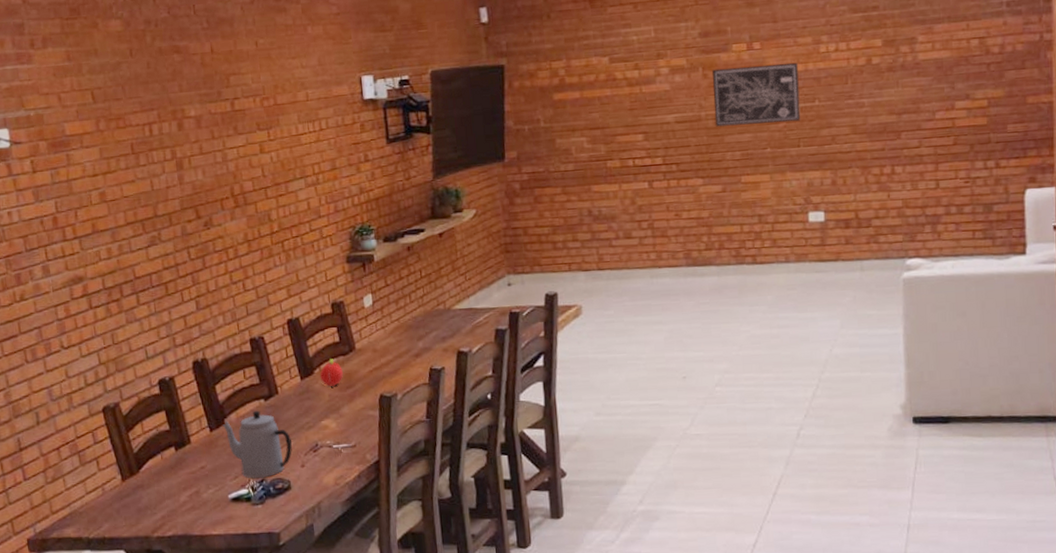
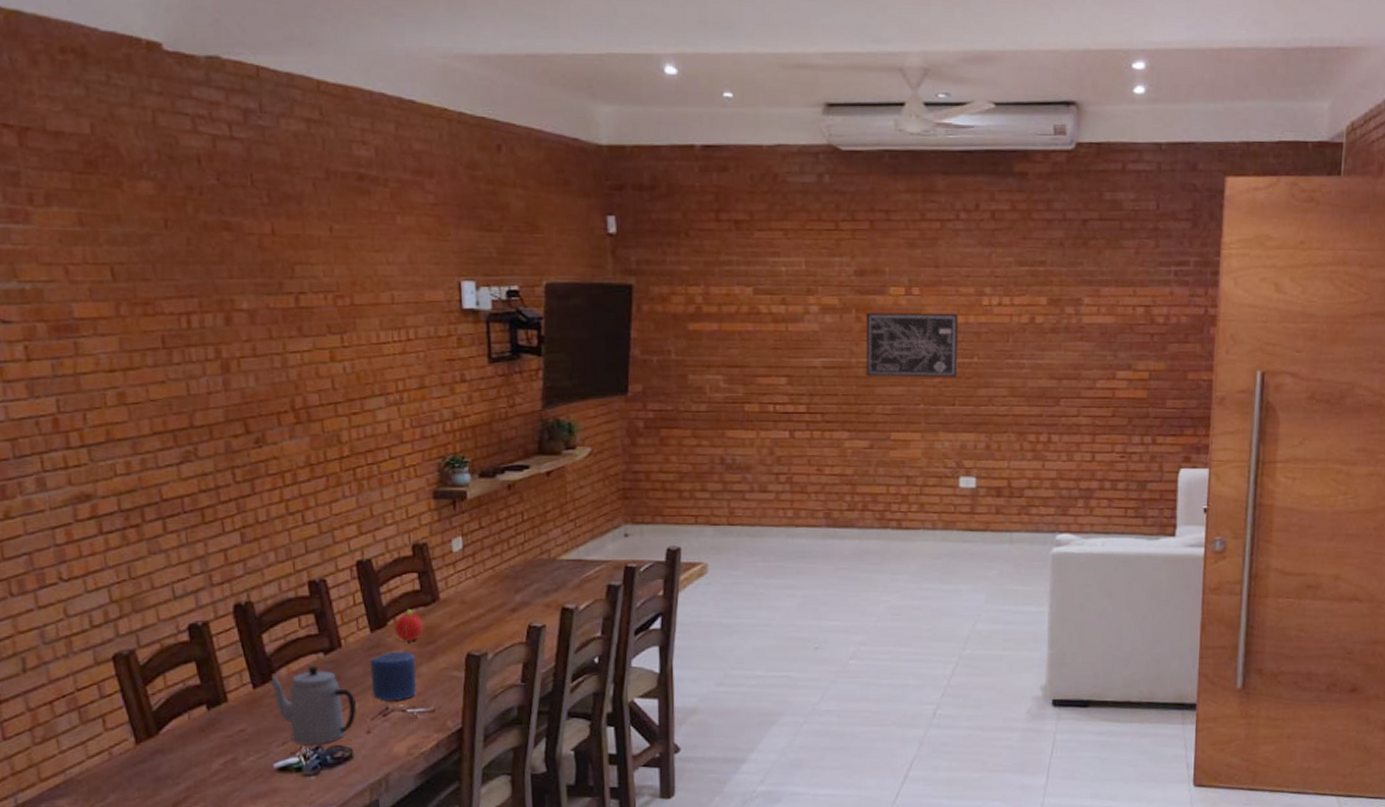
candle: none [302,395,341,439] -> present [370,651,417,702]

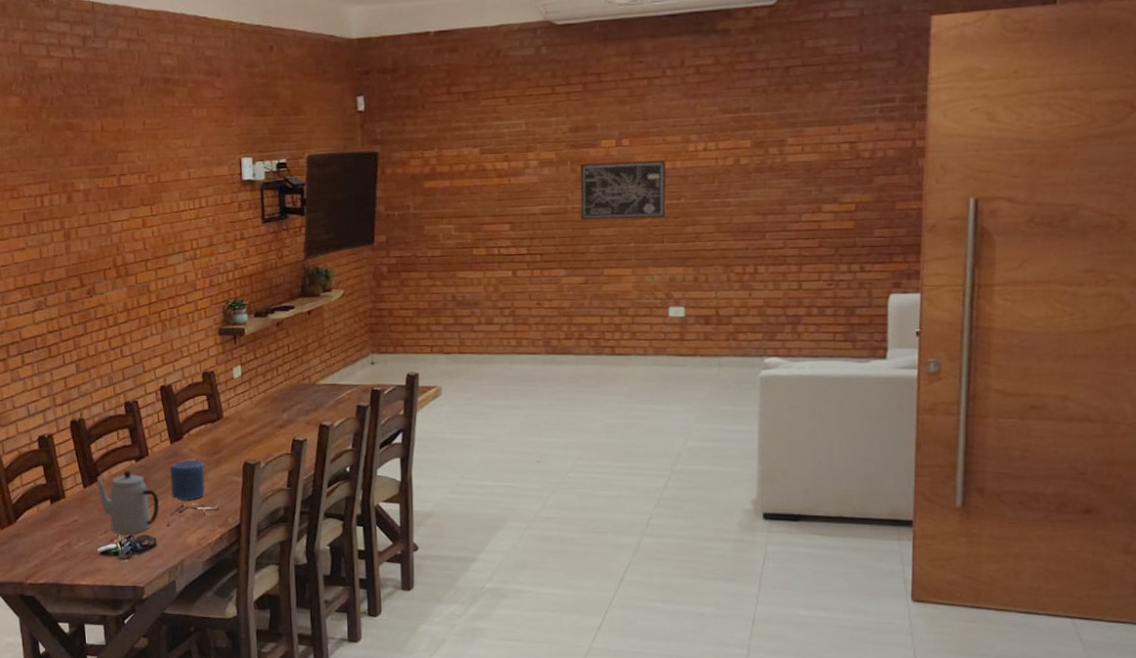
fruit: present [393,609,423,641] -> none [188,425,210,451]

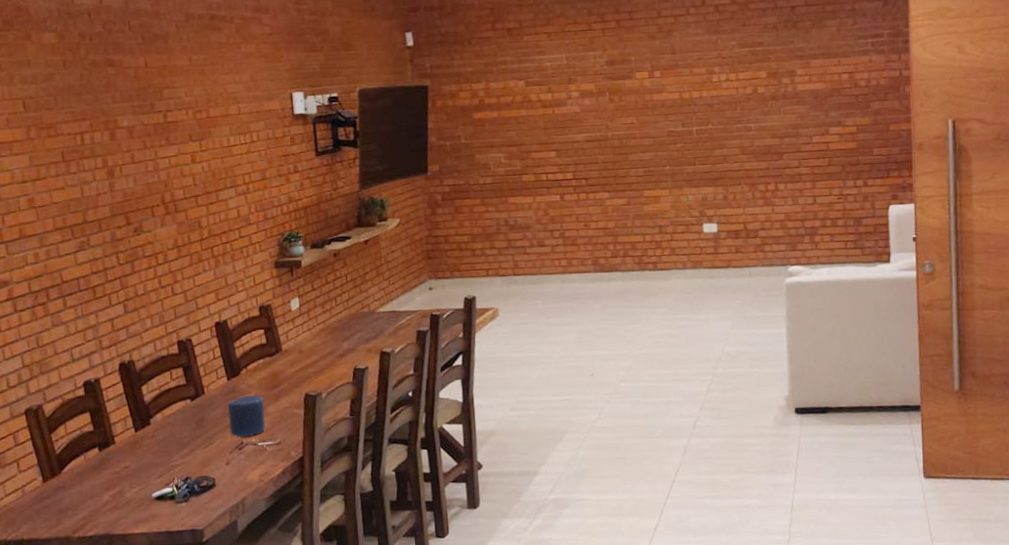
teapot: present [96,470,159,534] -> none [148,410,218,477]
wall art: present [580,160,666,220] -> none [618,89,696,146]

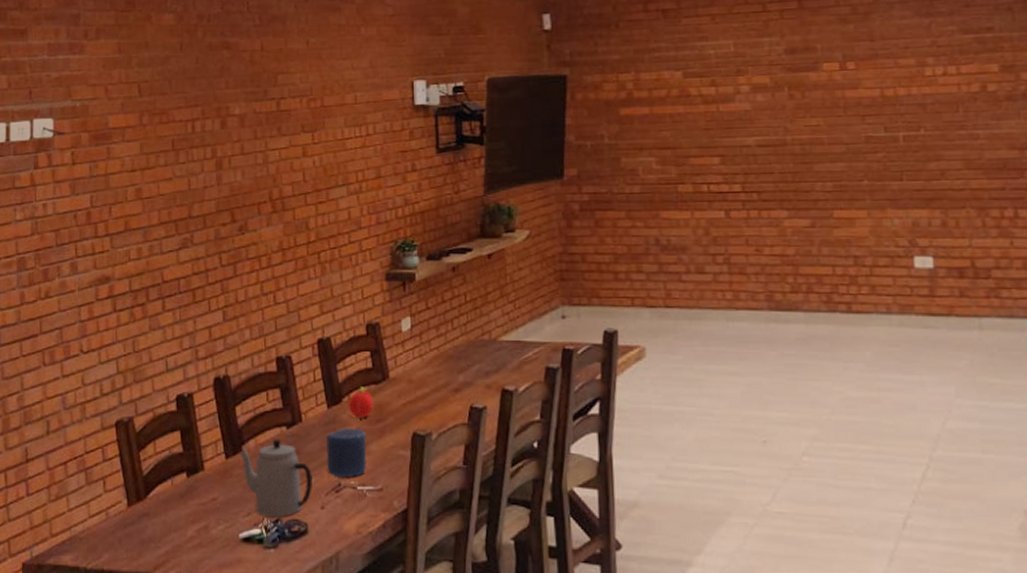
teapot: none [148,410,218,477] -> present [240,439,312,518]
fruit: none [246,360,269,386] -> present [348,387,374,418]

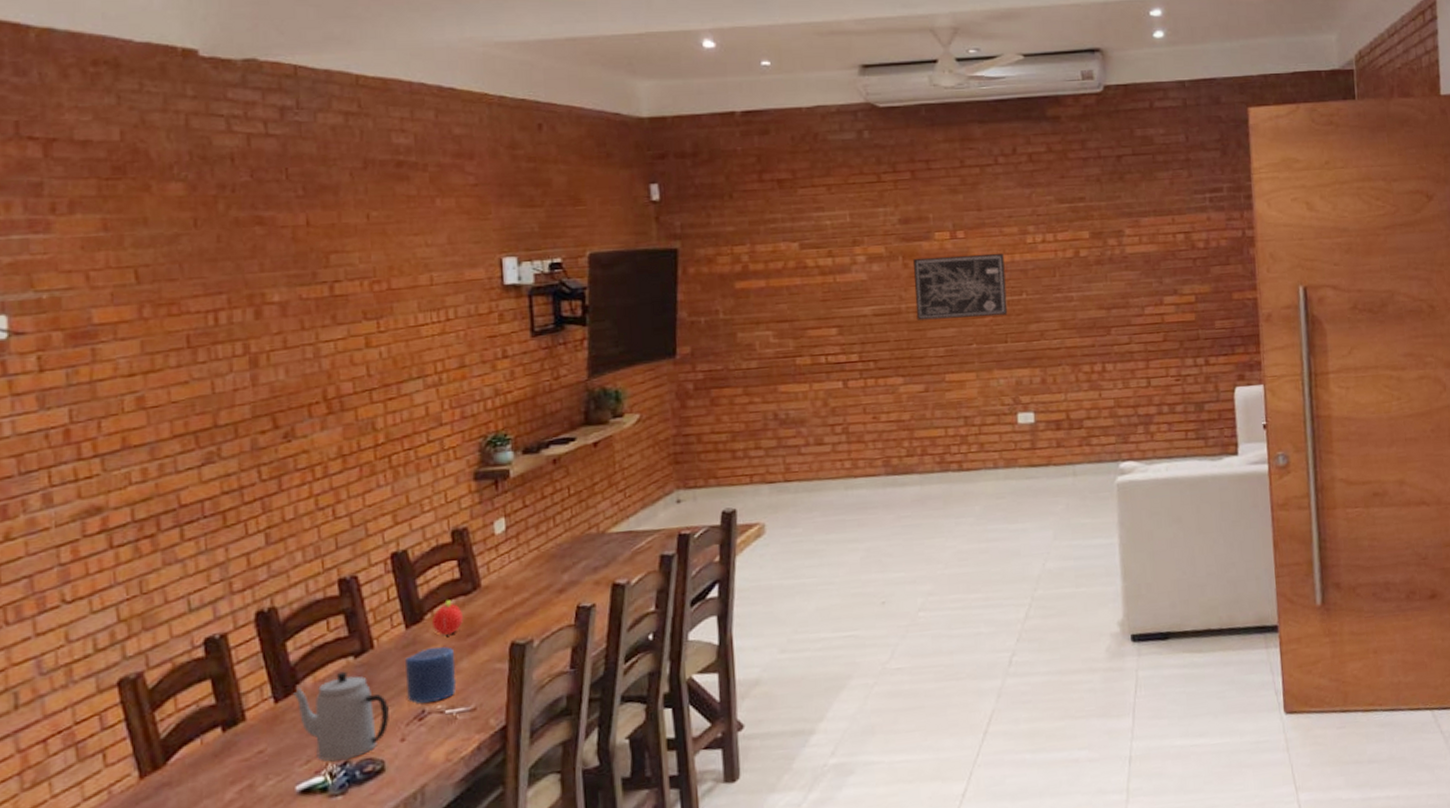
wall art: none [799,85,904,153] -> present [913,253,1008,321]

